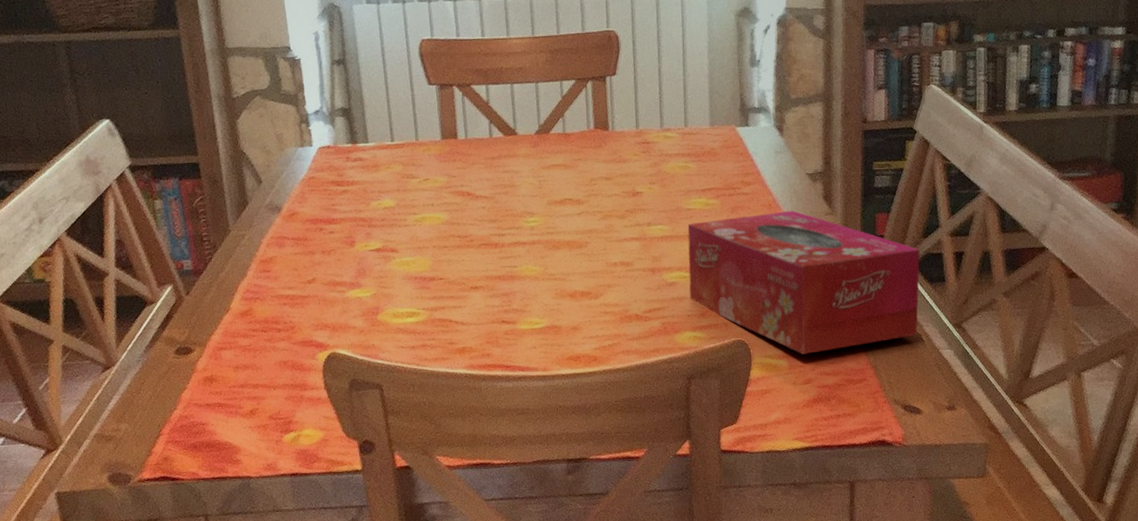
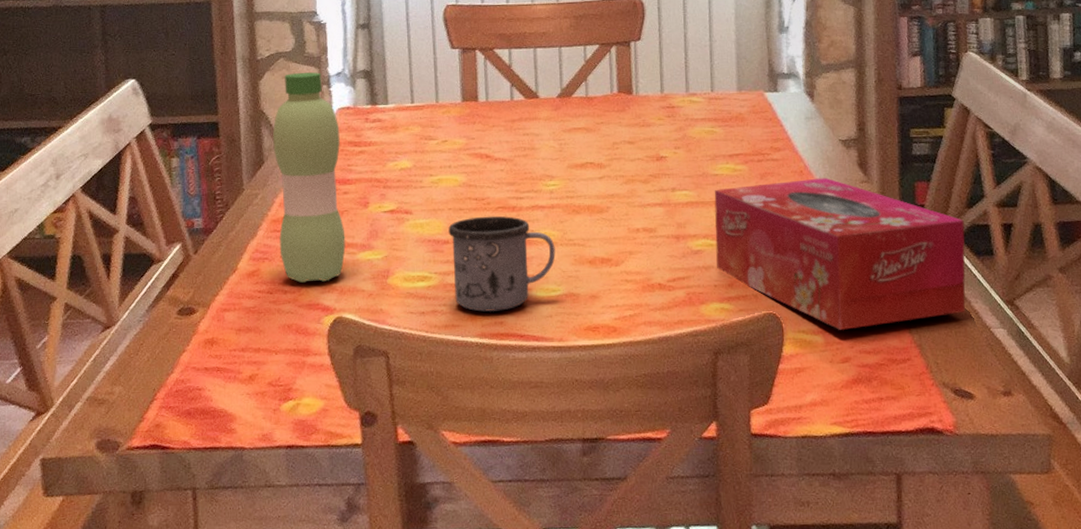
water bottle: none [254,110,335,321] -> present [273,72,346,283]
mug: none [434,252,538,345] -> present [448,216,556,312]

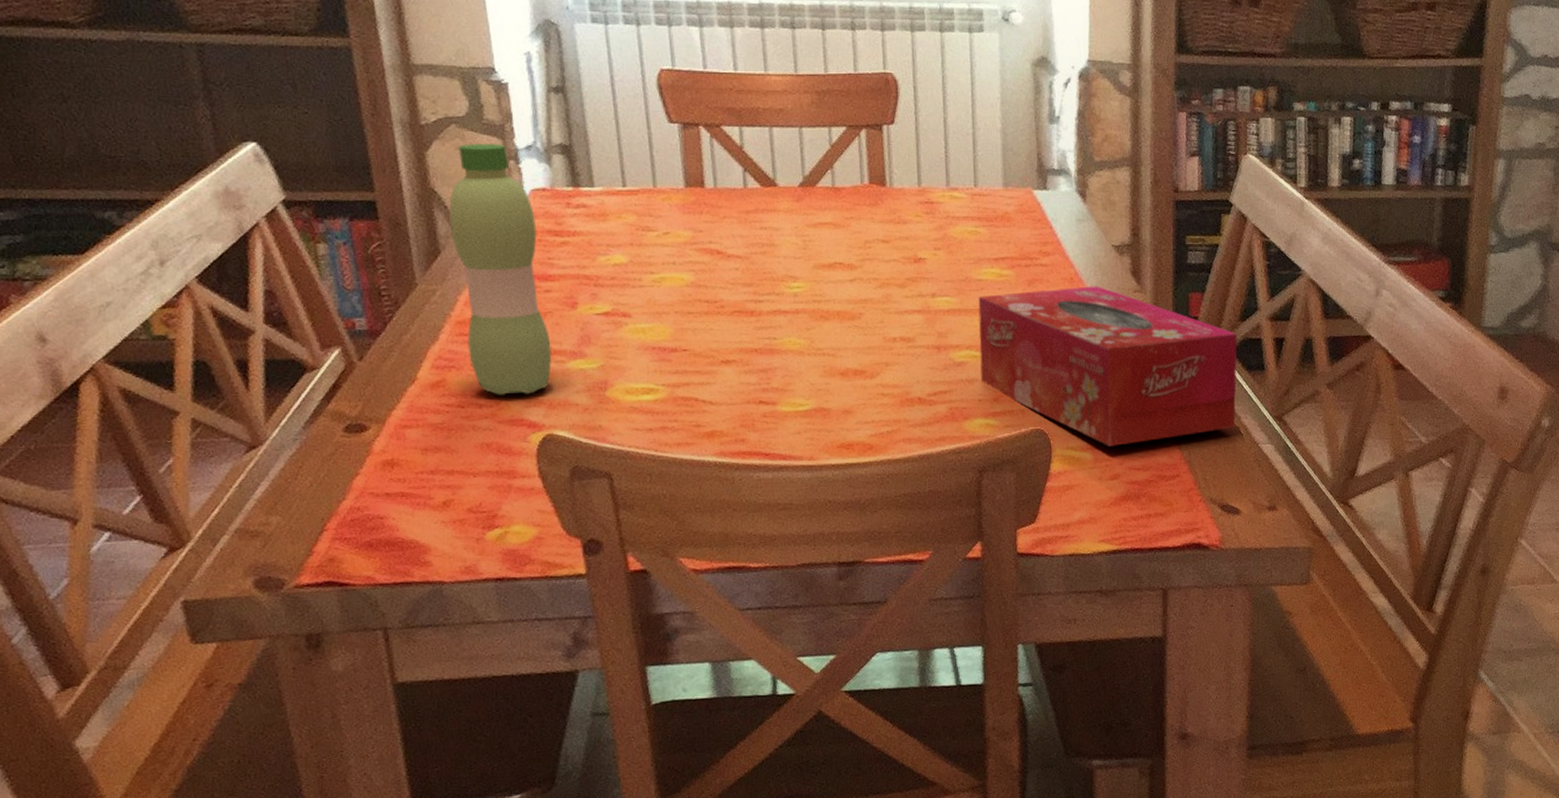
mug: present [448,216,556,312] -> none [676,321,802,428]

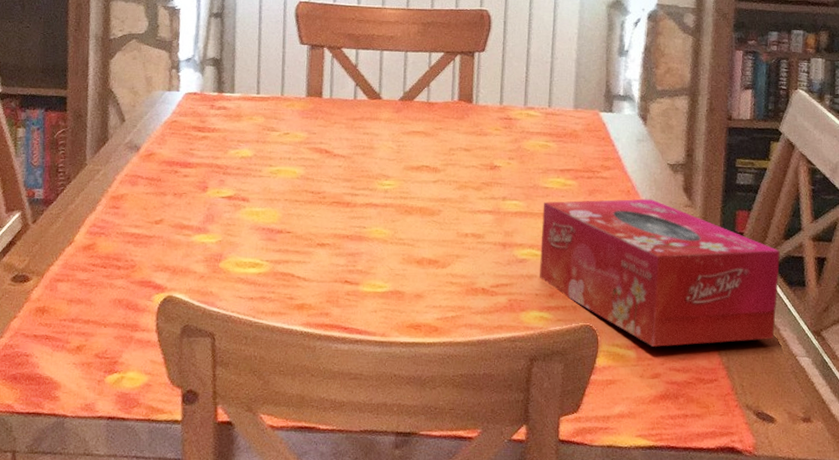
water bottle: present [449,144,552,395] -> none [116,55,185,261]

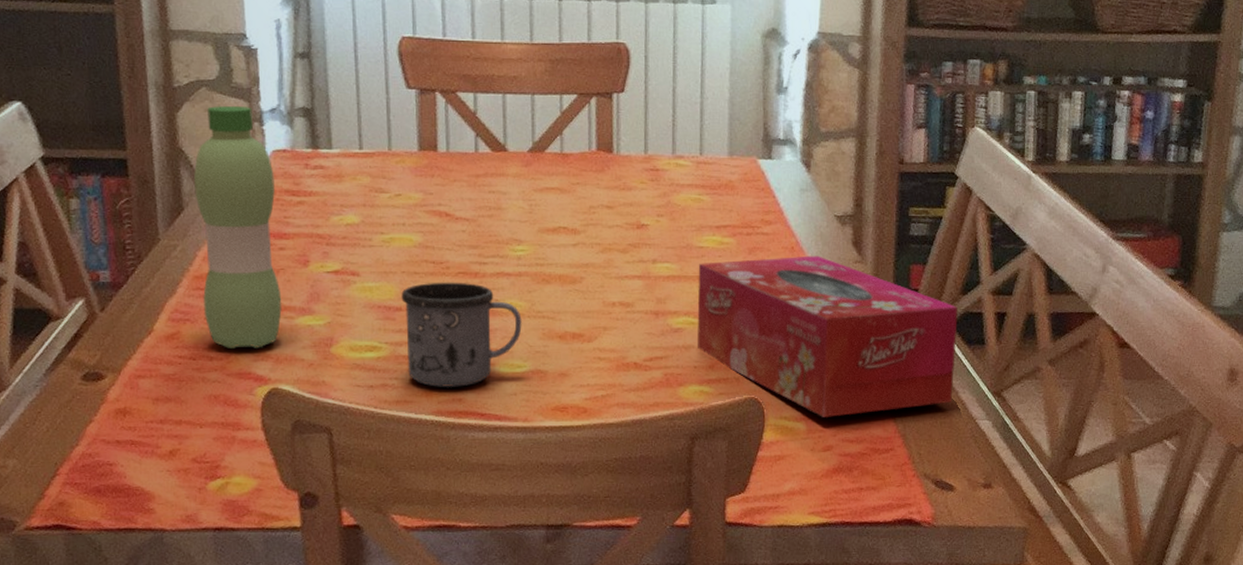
water bottle: none [116,55,185,261] -> present [194,106,282,349]
mug: none [283,209,385,303] -> present [401,282,522,387]

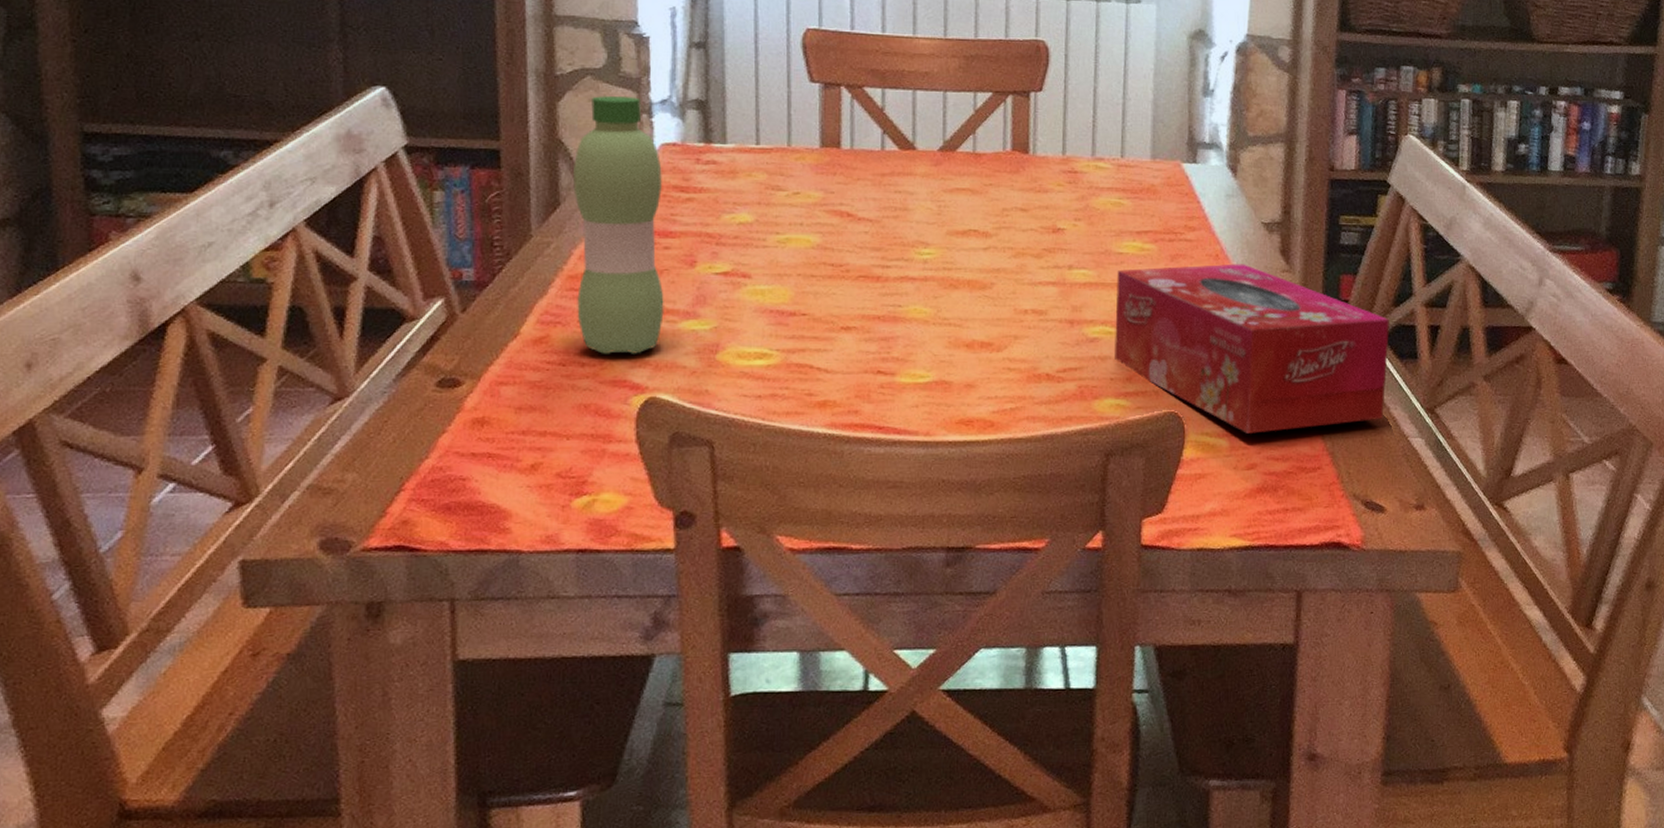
mug: present [401,282,522,387] -> none [796,285,926,398]

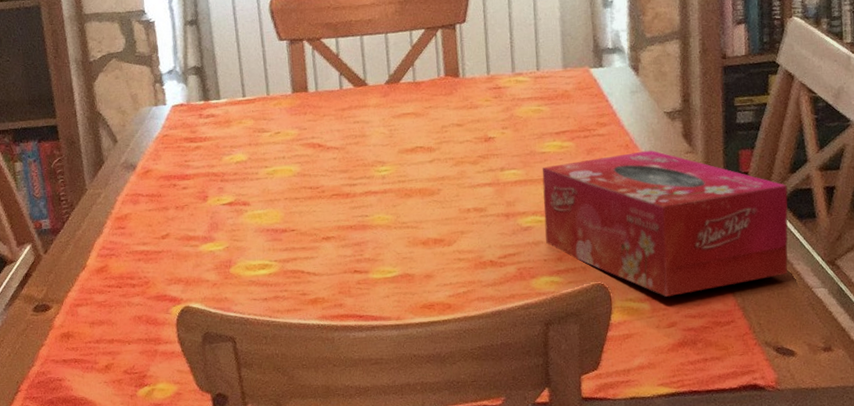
water bottle: present [573,96,664,354] -> none [110,71,188,276]

